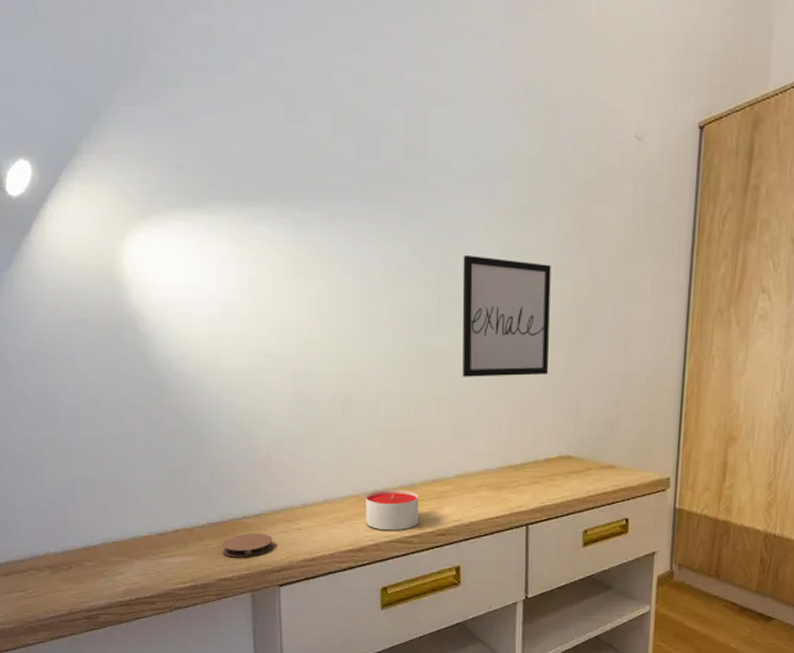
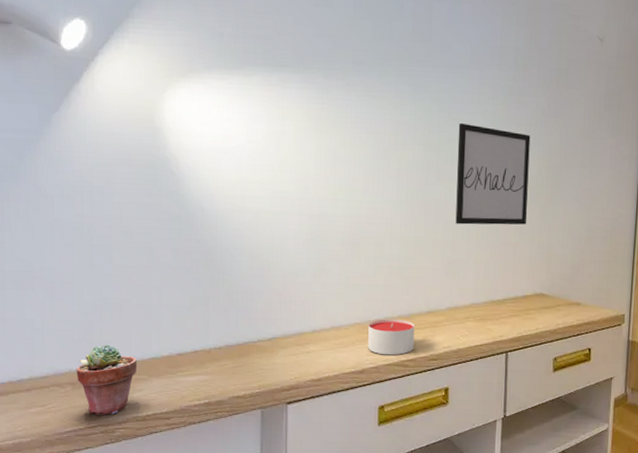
potted succulent: none [53,524,116,600] -> present [76,344,137,415]
coaster: present [221,532,274,558] -> none [236,354,284,378]

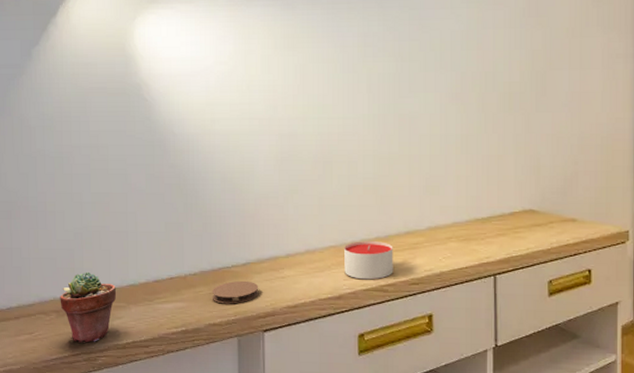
coaster: none [236,354,284,378] -> present [211,280,259,304]
wall art: present [455,122,531,225] -> none [431,29,511,138]

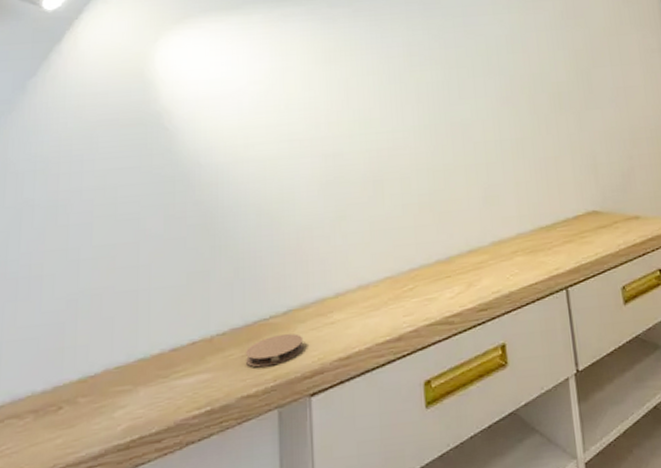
potted succulent: present [60,272,116,343] -> none [40,349,119,452]
candle: present [344,241,393,280] -> none [402,265,458,313]

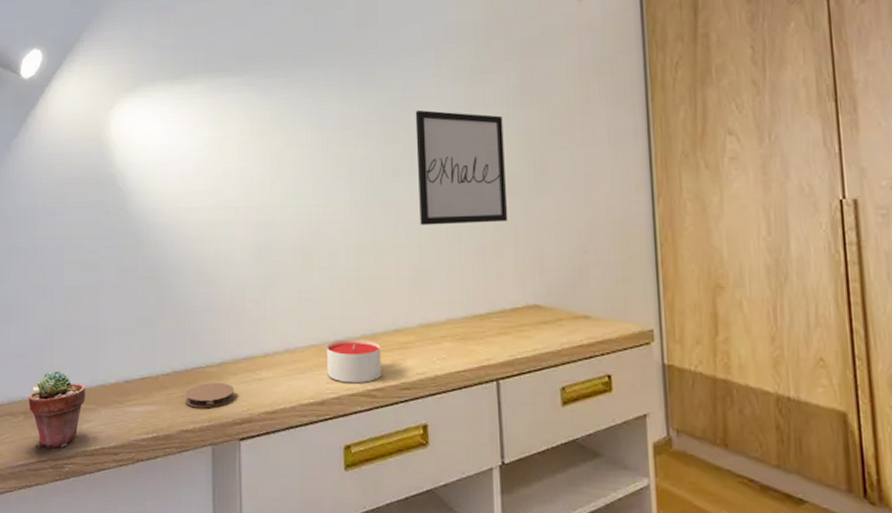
potted succulent: none [40,349,119,452] -> present [28,370,85,448]
candle: none [402,265,458,313] -> present [327,339,382,384]
wall art: none [476,35,565,145] -> present [415,109,509,225]

